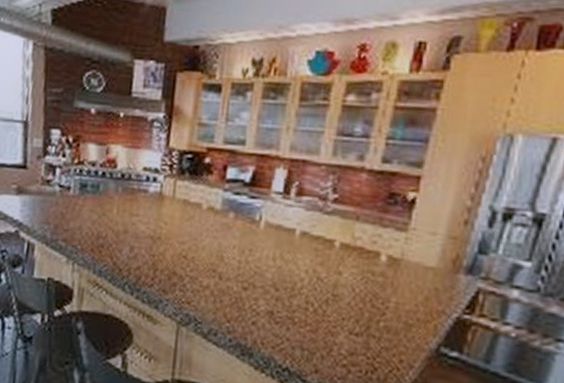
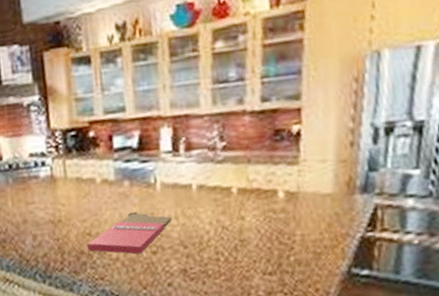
cutting board: none [180,244,269,287] -> present [87,212,172,254]

